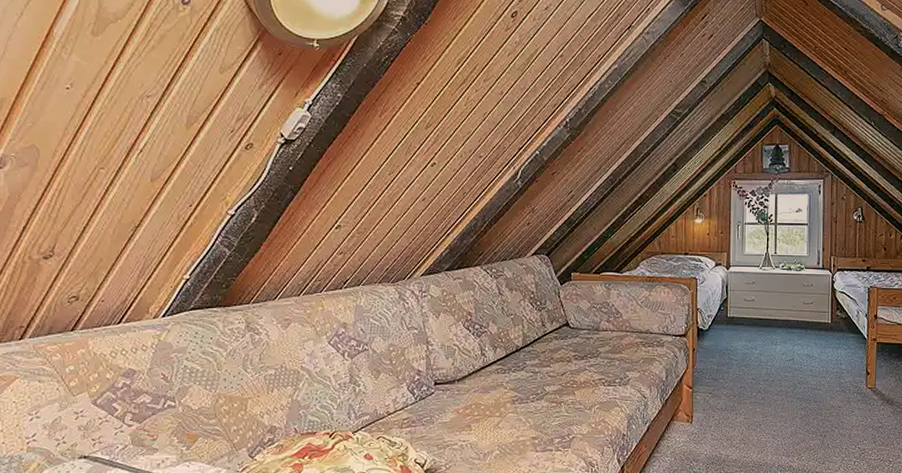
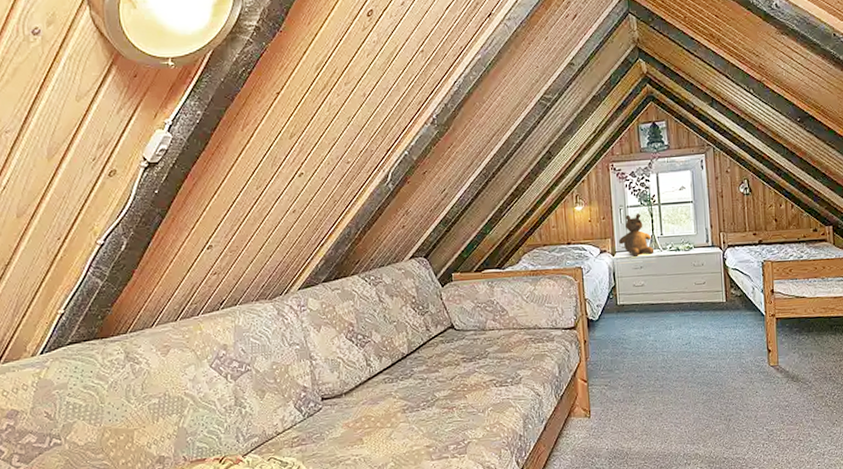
teddy bear: none [734,231,767,273] -> present [619,214,655,258]

